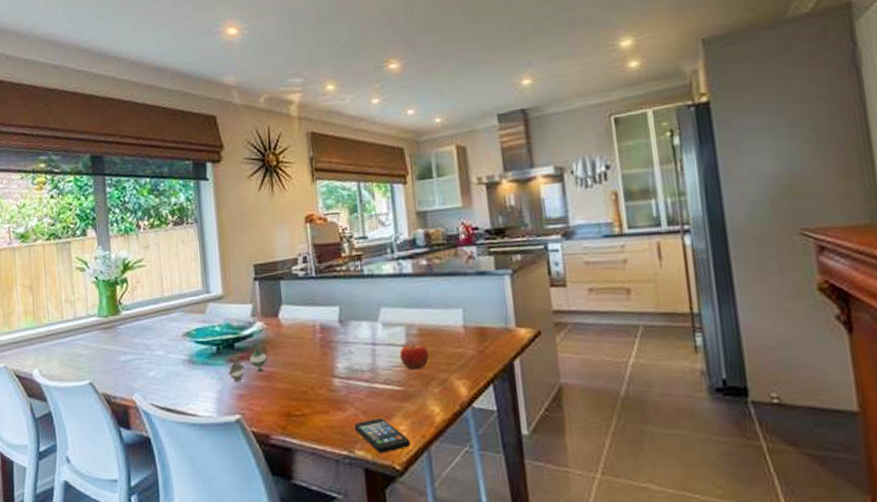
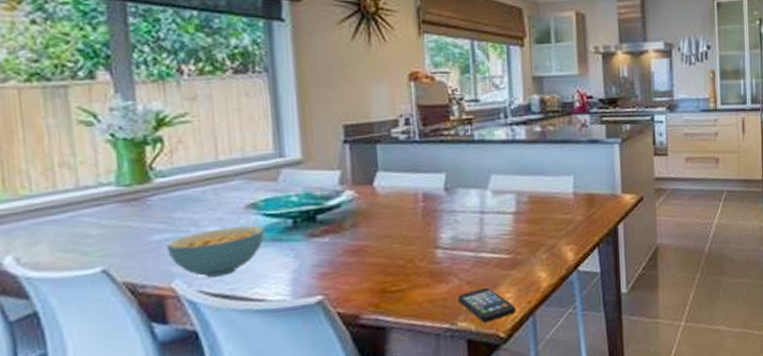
cereal bowl: none [129,351,196,393] -> present [165,226,264,278]
teapot: present [228,346,267,382] -> none [307,217,358,259]
fruit: present [399,342,429,370] -> none [508,209,539,238]

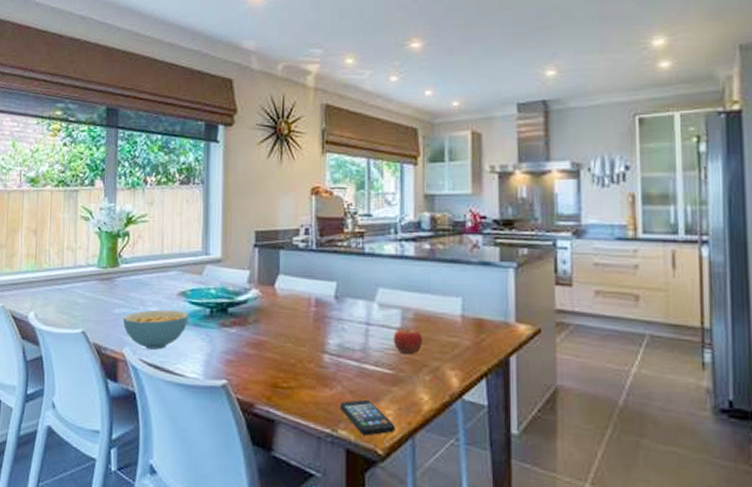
fruit: none [508,209,539,238] -> present [393,326,423,355]

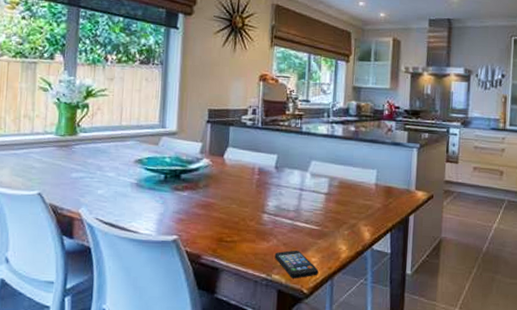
cereal bowl: present [122,309,189,350] -> none [79,174,144,210]
fruit: present [393,326,423,355] -> none [321,191,345,215]

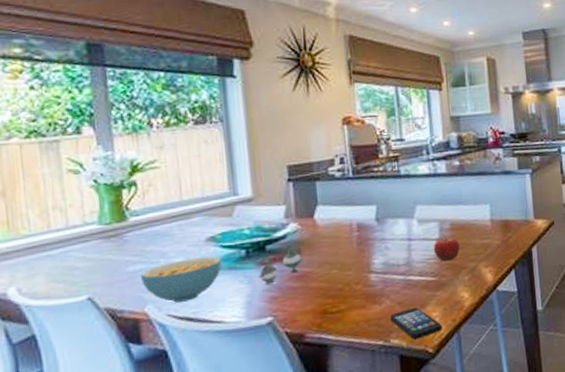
cereal bowl: none [79,174,144,210] -> present [139,256,222,303]
teapot: none [171,179,209,208] -> present [258,247,302,285]
fruit: none [321,191,345,215] -> present [433,236,460,262]

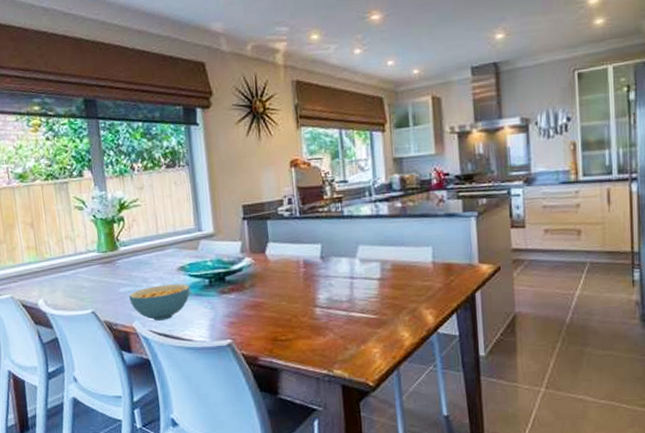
teapot: present [258,247,302,285] -> none [219,279,255,311]
smartphone: present [390,307,443,340] -> none [333,342,383,372]
fruit: present [433,236,460,262] -> none [374,276,401,301]

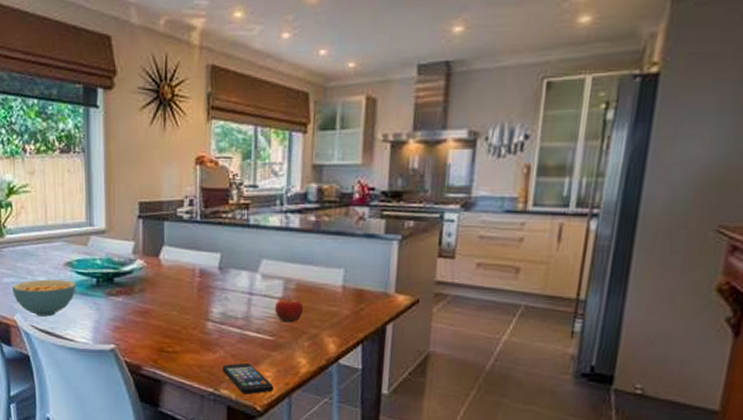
smartphone: none [333,342,383,372] -> present [222,362,274,395]
fruit: none [374,276,401,301] -> present [274,296,304,323]

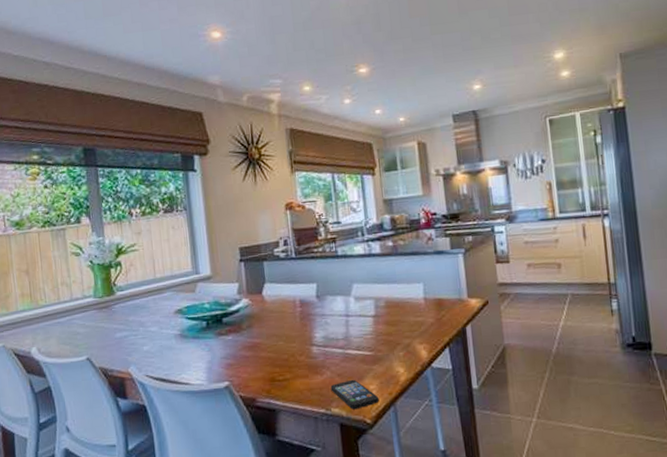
cereal bowl: present [11,279,76,317] -> none [124,326,187,365]
fruit: present [274,296,304,323] -> none [369,313,395,337]

